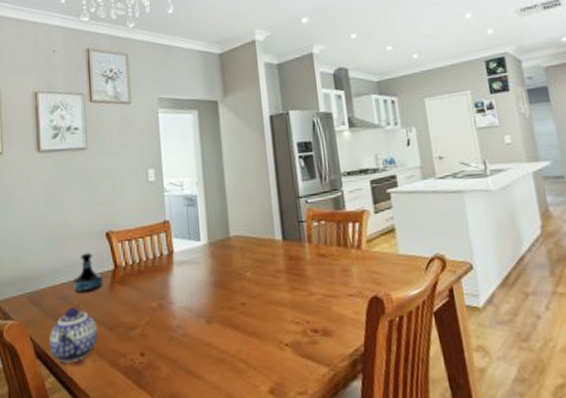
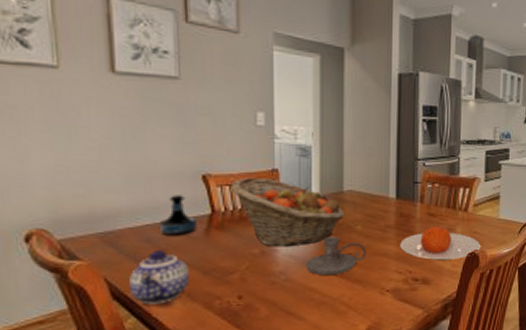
fruit basket: none [129,230,233,299] -> present [231,177,344,247]
candle holder: none [201,285,260,328] -> present [306,236,366,275]
plate: none [293,267,384,308] -> present [400,226,481,261]

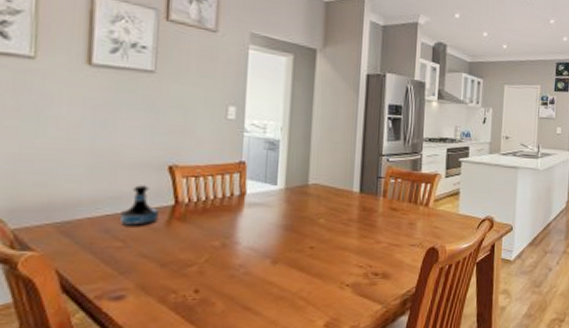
teapot: present [129,249,190,305] -> none [81,240,147,298]
fruit basket: present [231,177,344,247] -> none [196,169,308,239]
candle holder: present [306,236,366,275] -> none [266,229,328,268]
plate: present [400,226,481,261] -> none [362,220,441,255]

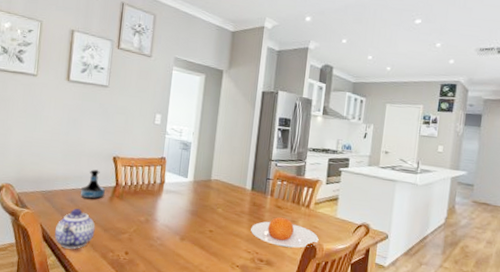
teapot: none [81,240,147,298] -> present [55,208,95,249]
plate: none [362,220,441,255] -> present [251,216,319,248]

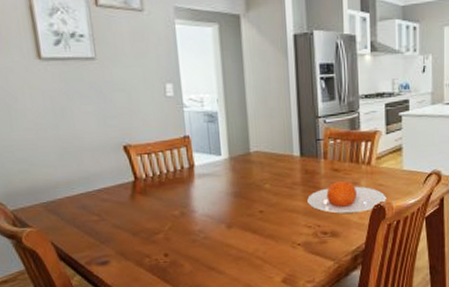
teapot: present [55,208,95,249] -> none [71,214,122,264]
tequila bottle: present [80,169,105,200] -> none [91,165,123,203]

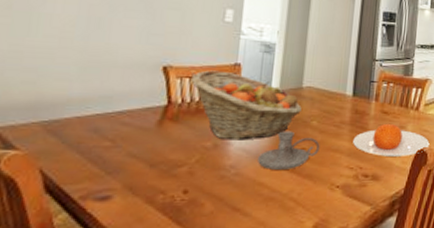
fruit basket: none [149,144,253,208] -> present [191,70,302,140]
candle holder: none [221,195,276,232] -> present [258,131,320,170]

